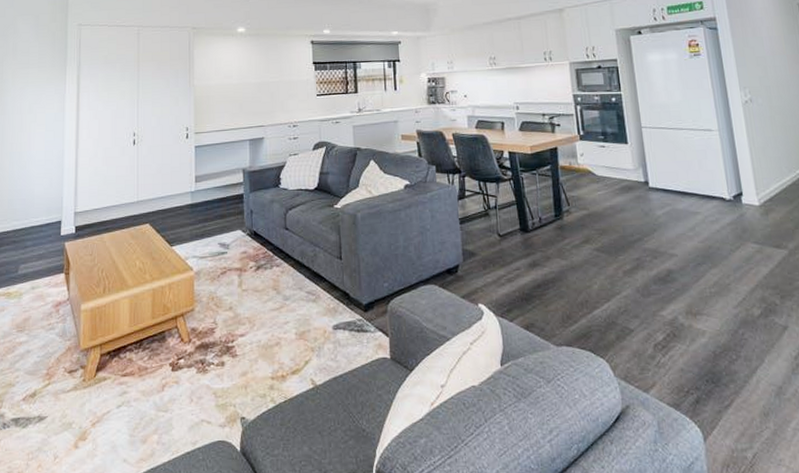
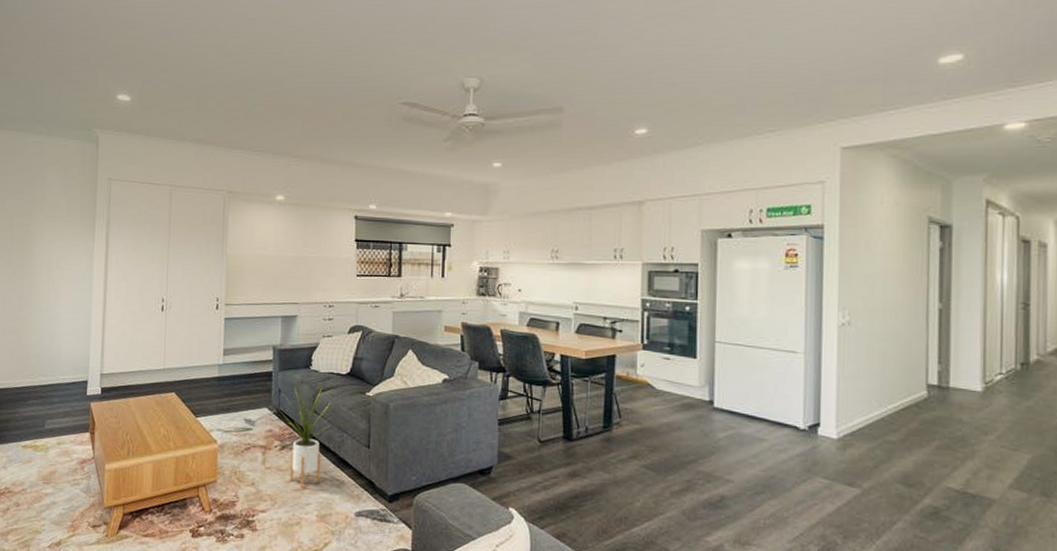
house plant: none [254,199,305,306] -> present [281,380,333,488]

